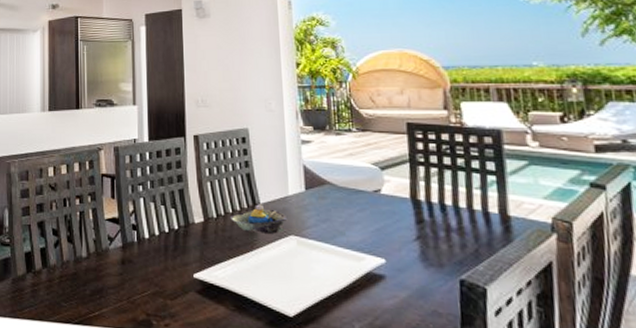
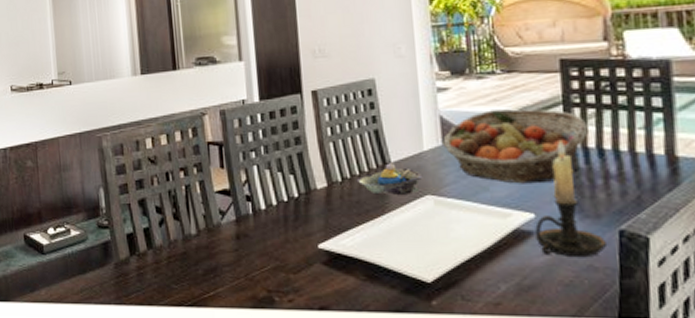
fruit basket: none [305,163,432,232] -> present [443,108,588,184]
candle holder: none [386,195,449,304] -> present [535,141,606,258]

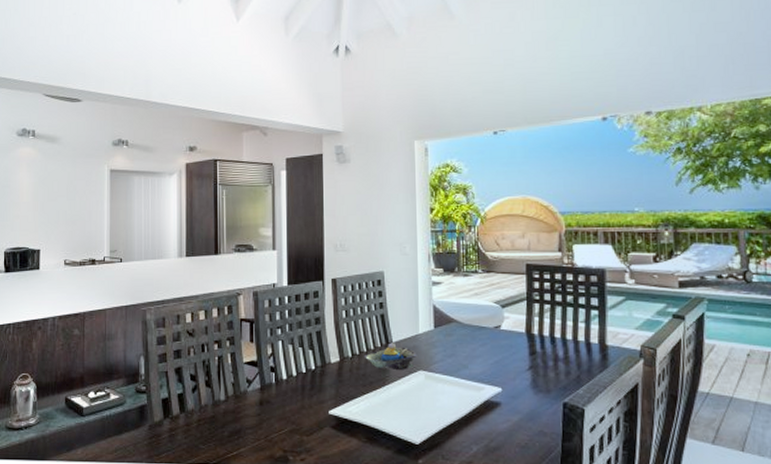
fruit basket: present [443,108,588,184] -> none [434,302,544,364]
candle holder: present [535,141,606,258] -> none [502,329,553,425]

